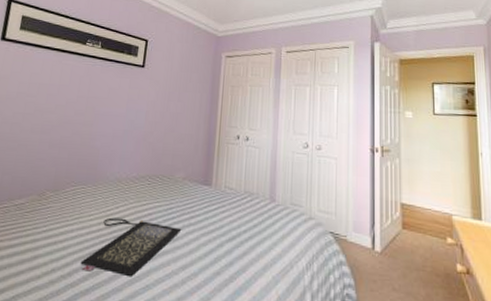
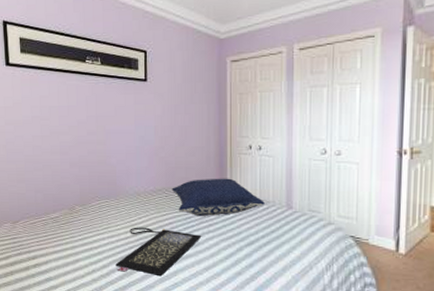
pillow: none [155,167,249,207] -> present [171,178,265,216]

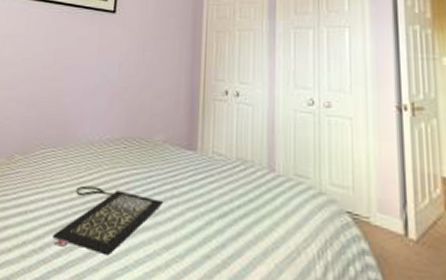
pillow: present [171,178,265,216] -> none [132,128,242,176]

